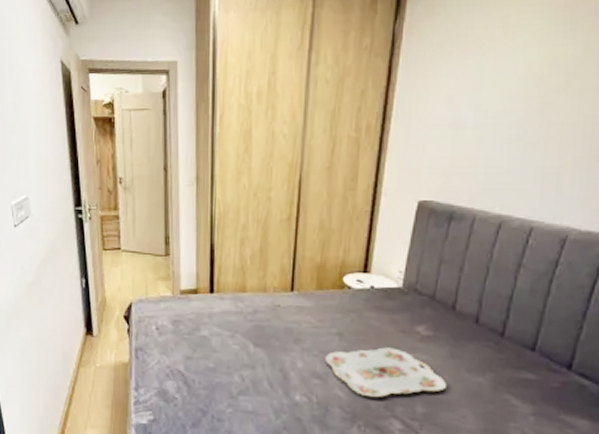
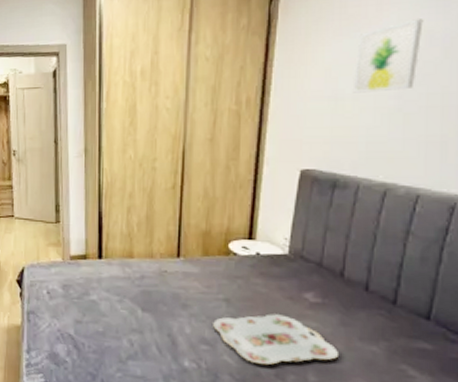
wall art: none [474,44,549,121] -> present [352,19,424,93]

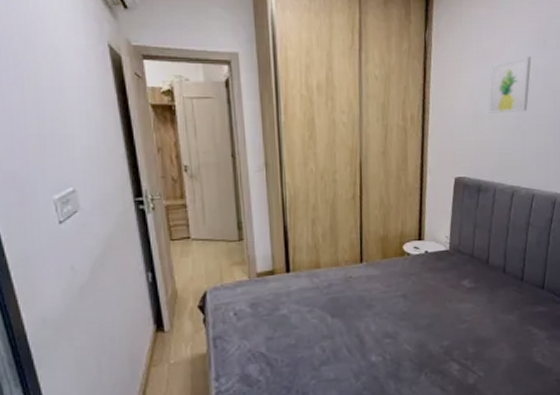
serving tray: present [213,314,340,366] -> none [394,301,489,347]

